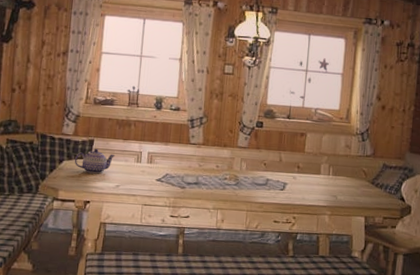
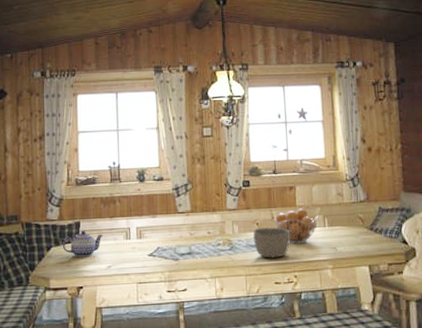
bowl: none [259,168,295,199] -> present [253,227,291,258]
fruit basket: none [282,155,324,188] -> present [274,208,318,244]

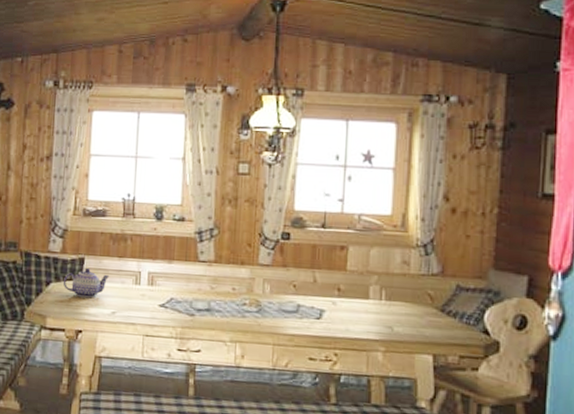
bowl: present [253,227,291,258] -> none [287,291,335,330]
fruit basket: present [274,208,318,244] -> none [316,273,374,317]

